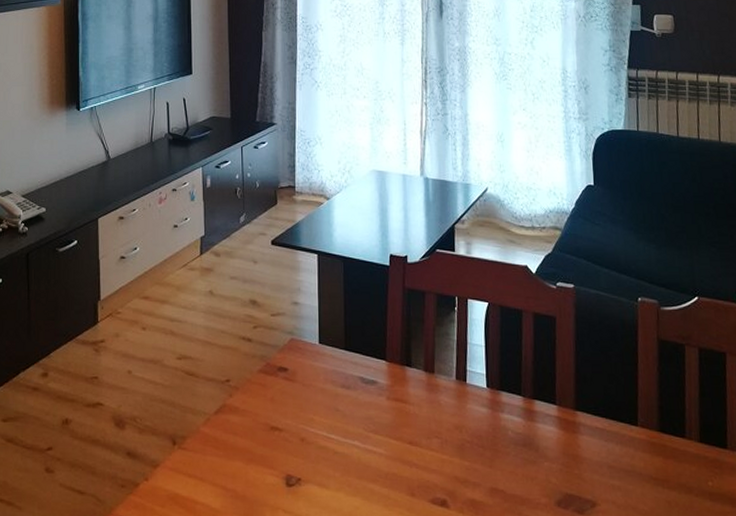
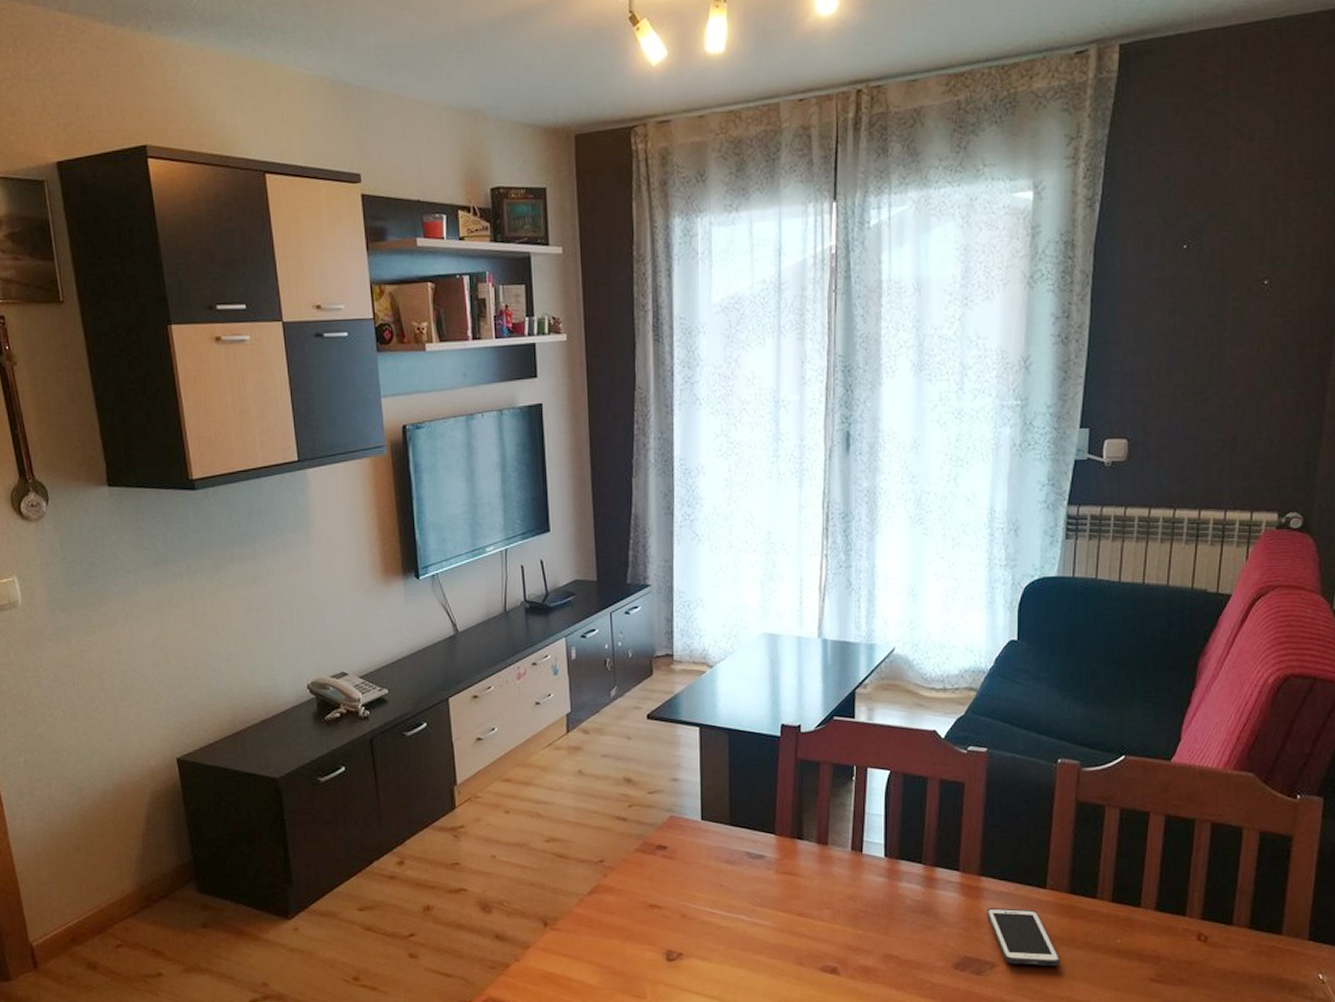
cell phone: none [583,444,657,508] -> present [986,908,1060,967]

